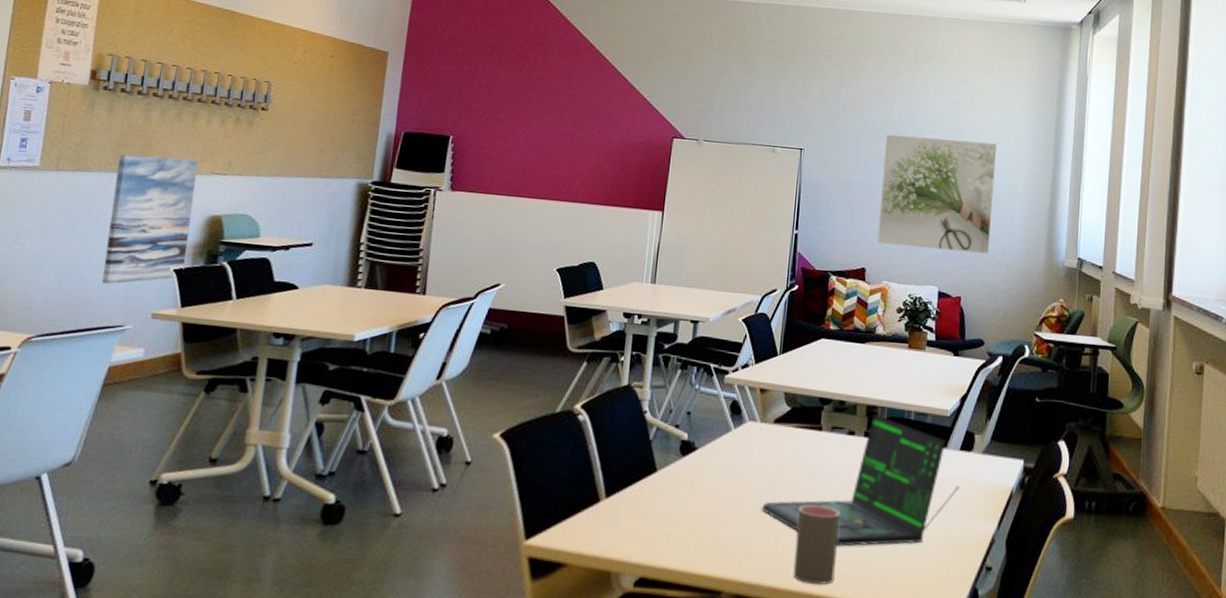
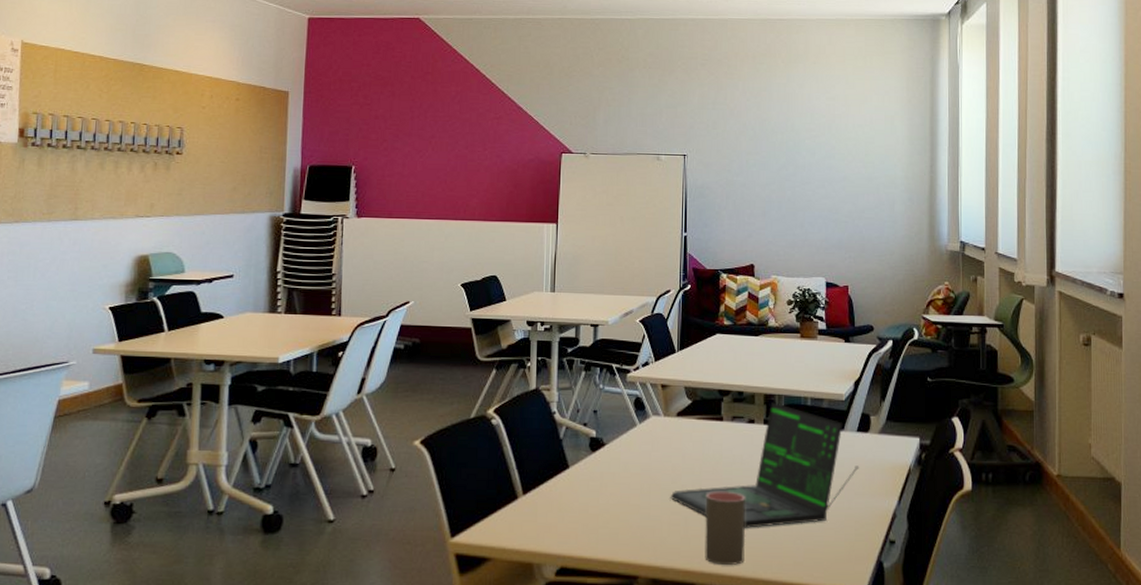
wall art: present [101,154,198,284] -> none [45,204,123,324]
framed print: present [877,134,997,254] -> none [764,135,873,244]

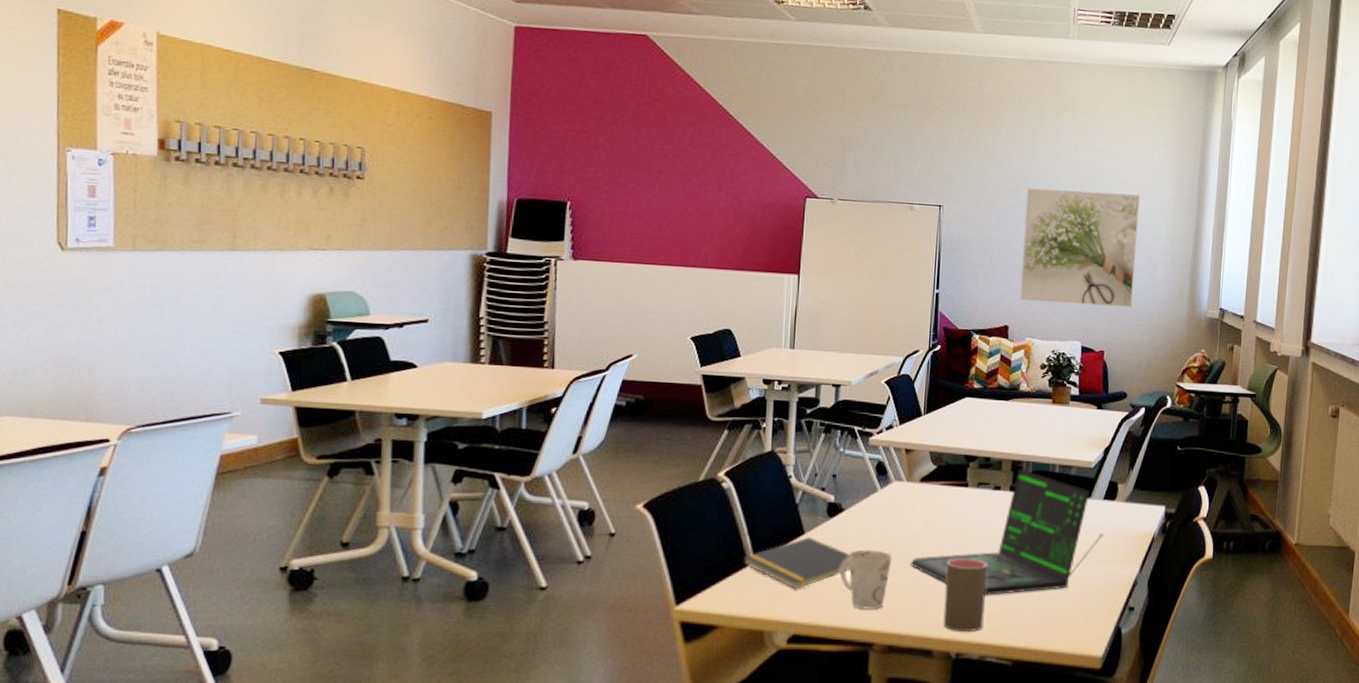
notepad: none [512,471,613,522] -> present [743,537,851,589]
mug: none [603,483,653,542] -> present [839,549,893,610]
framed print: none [764,135,873,244] -> present [1020,188,1140,308]

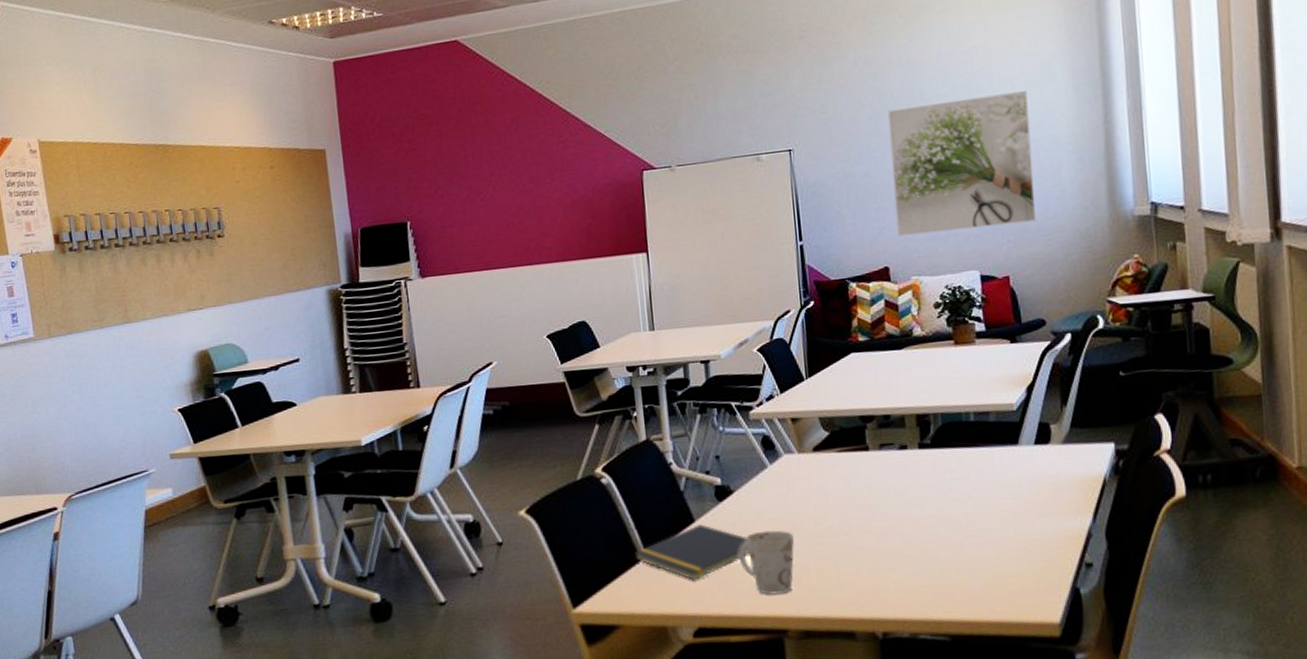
laptop: present [909,469,1104,595] -> none [815,422,1042,567]
cup: present [943,559,987,632] -> none [857,528,910,609]

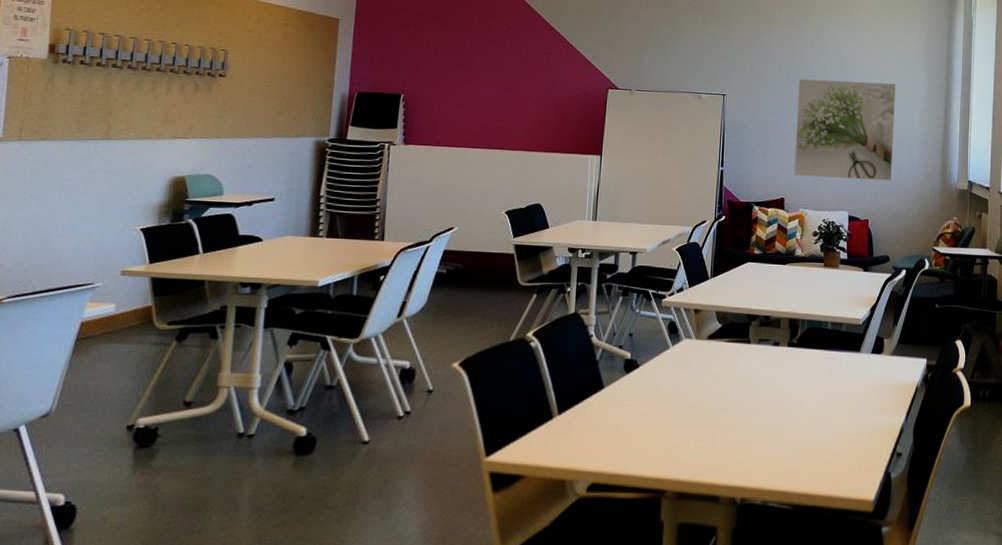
notepad: present [634,524,750,580] -> none [548,391,645,440]
mug: present [738,530,795,595] -> none [635,402,683,458]

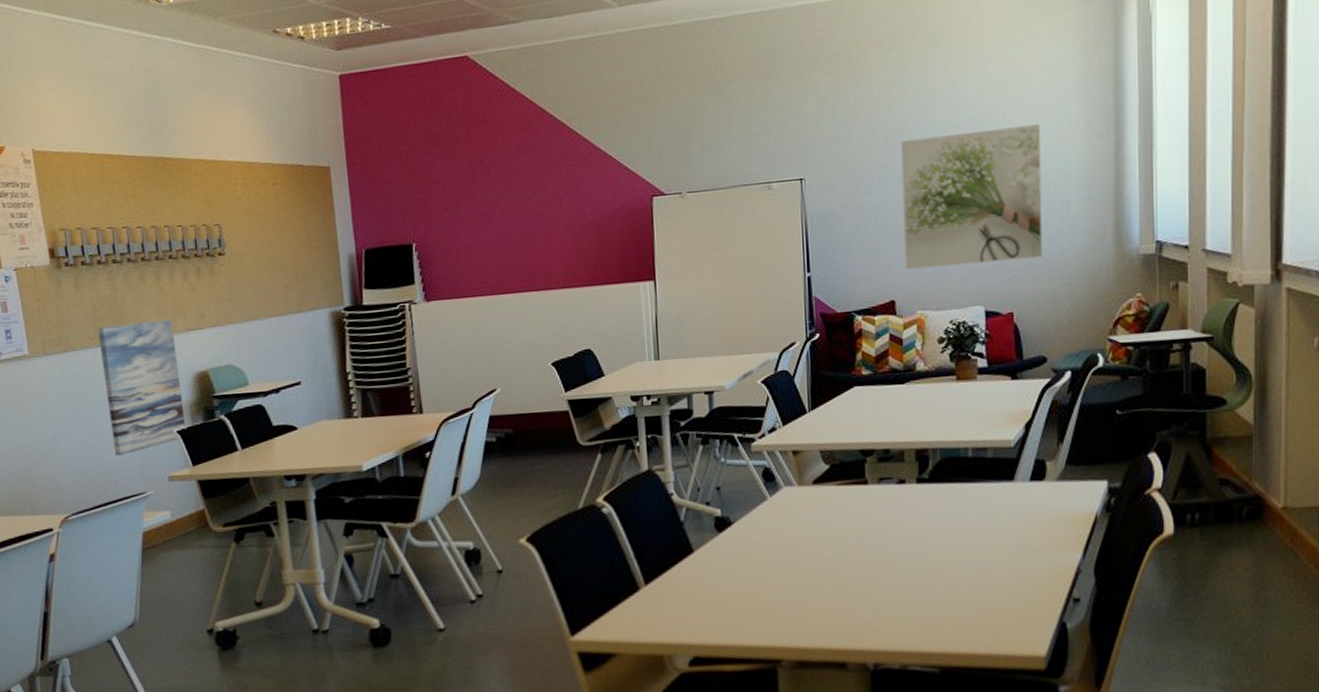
wall art: none [70,122,160,245] -> present [97,320,186,456]

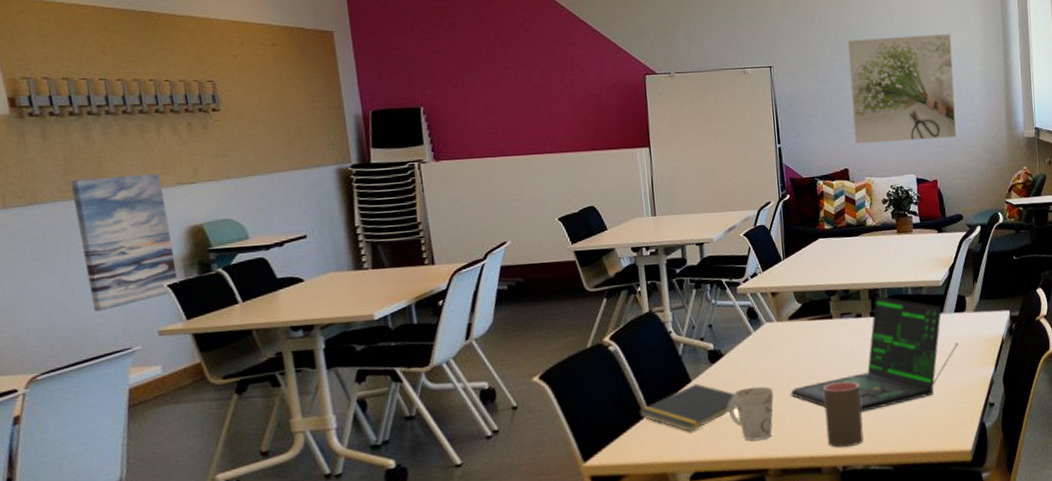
notepad: none [633,555,747,610] -> present [638,383,738,432]
mug: none [735,561,792,625] -> present [728,386,774,441]
laptop: none [811,457,1035,599] -> present [790,295,959,412]
cup: none [852,561,902,640] -> present [823,381,864,448]

